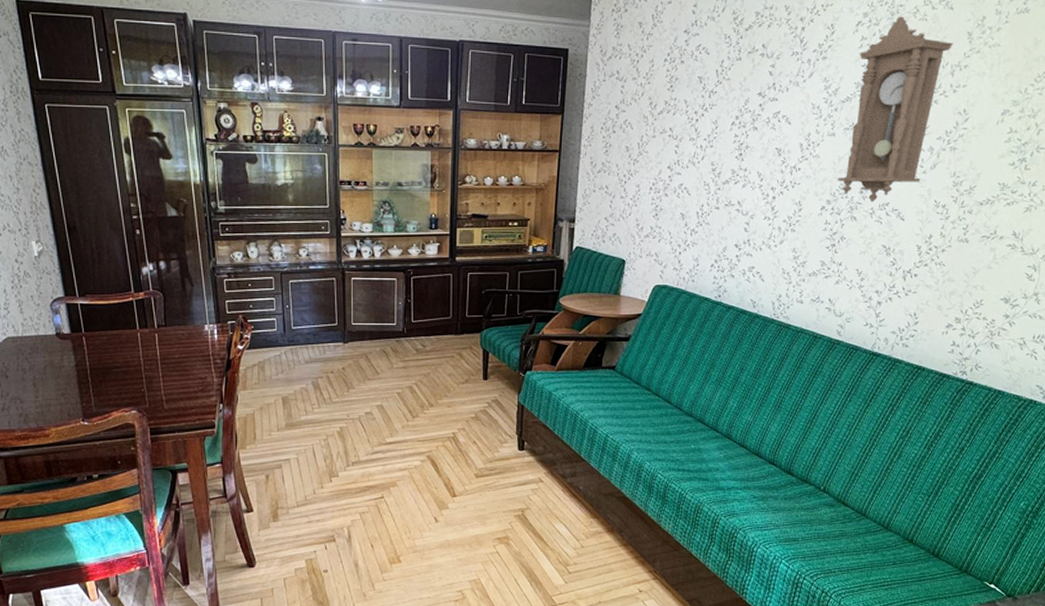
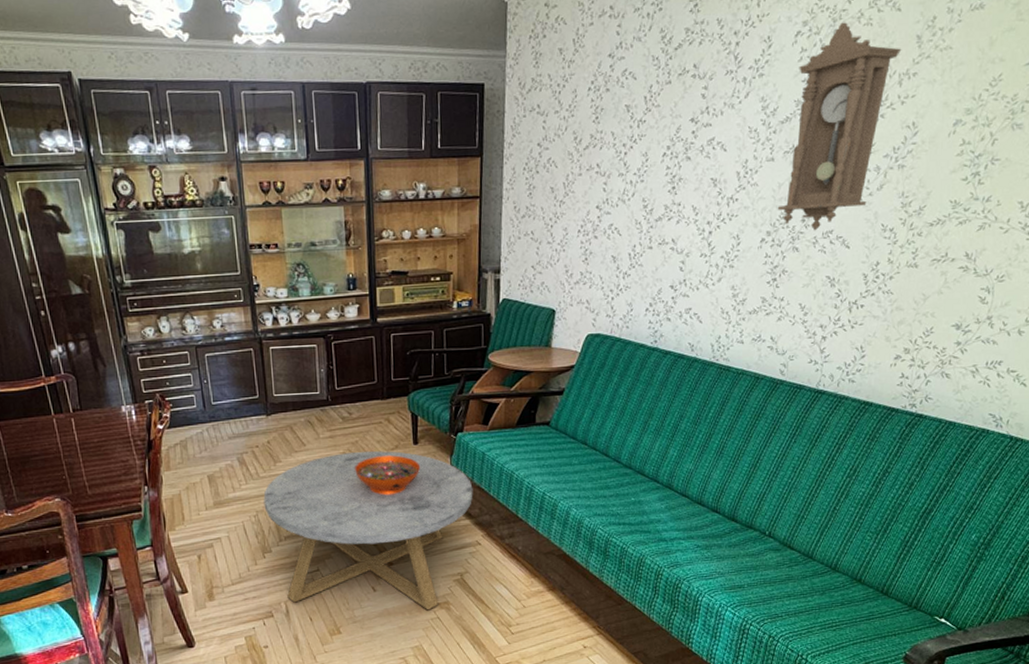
coffee table: none [334,383,538,544] -> present [263,451,473,611]
decorative bowl: none [425,389,489,428] -> present [355,455,421,496]

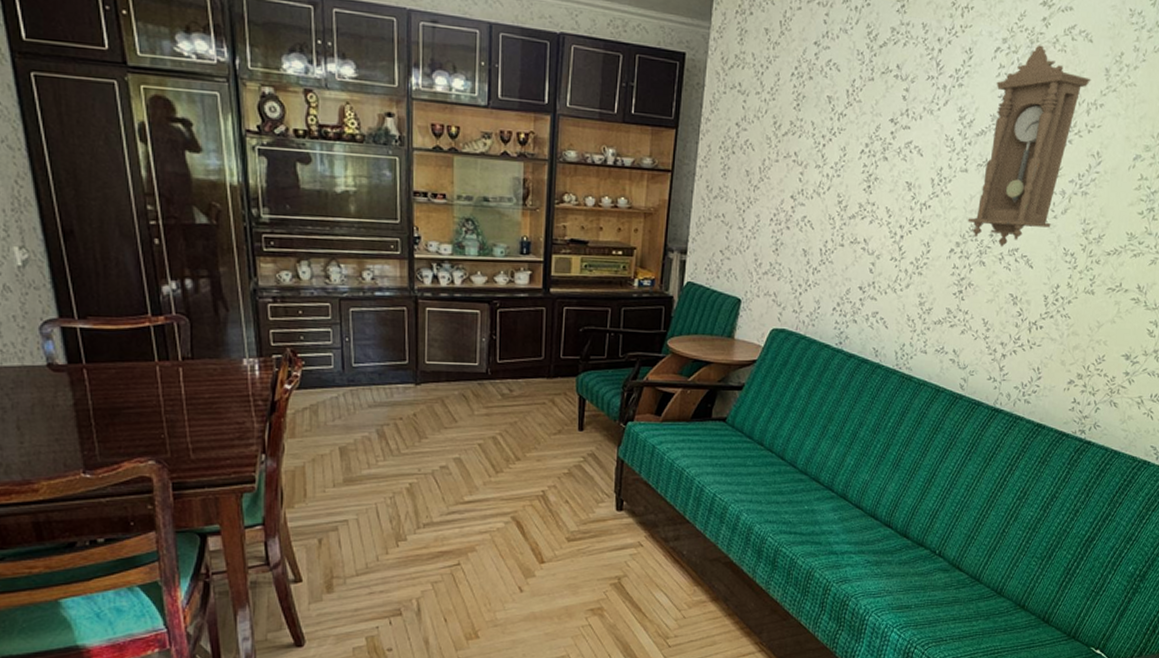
coffee table: present [263,451,473,611] -> none [403,433,640,616]
decorative bowl: present [355,455,421,496] -> none [511,441,584,485]

